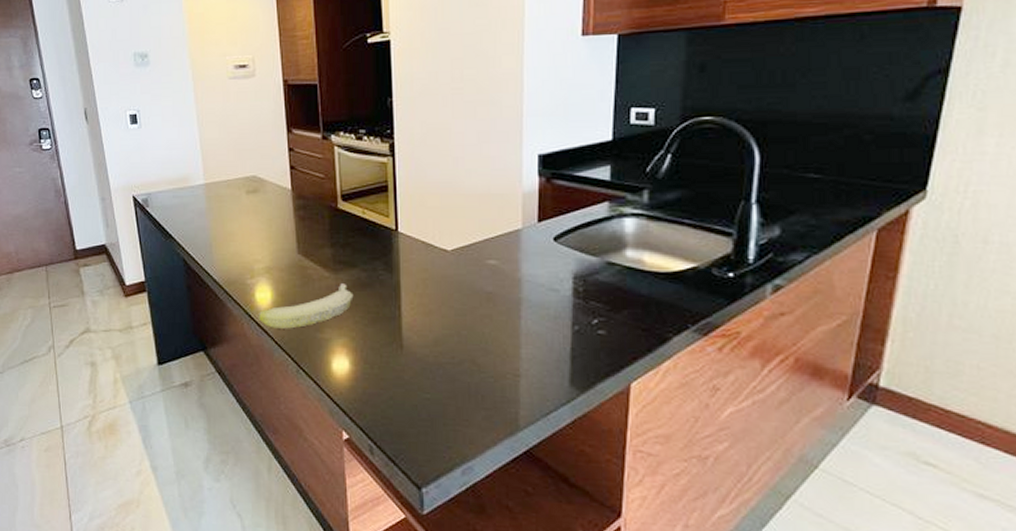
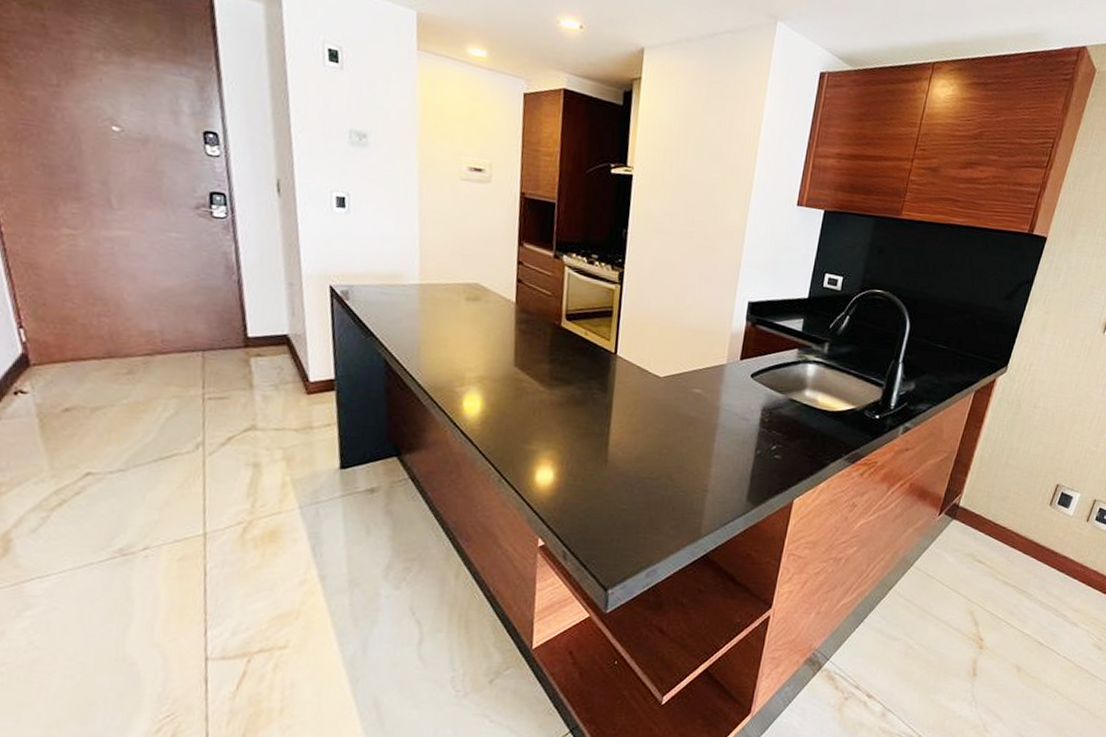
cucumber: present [257,284,354,329] -> none [463,399,566,439]

